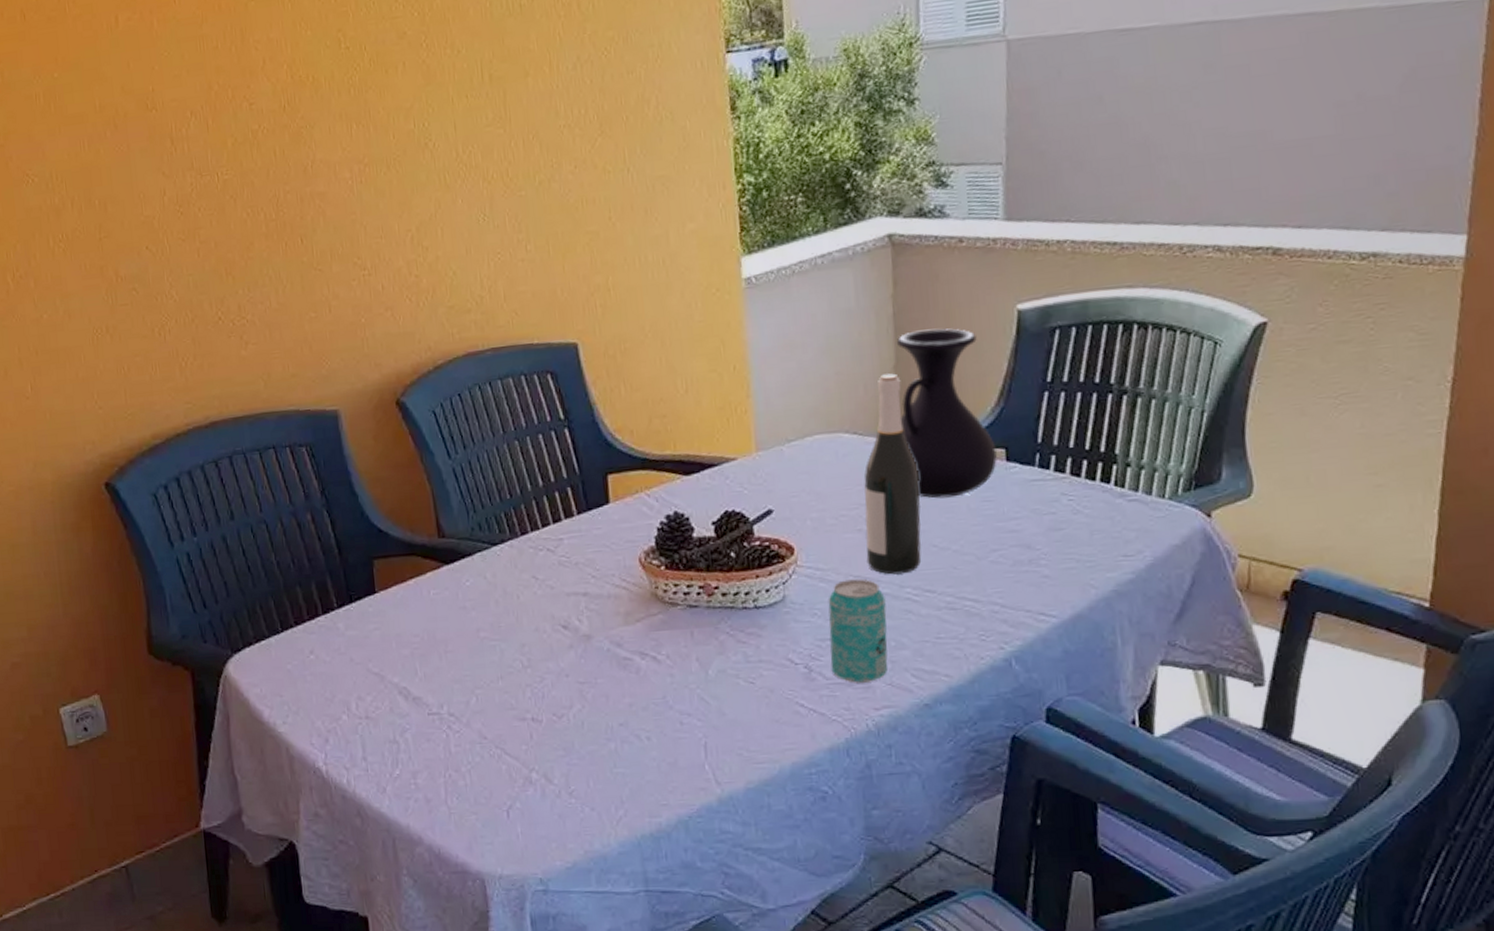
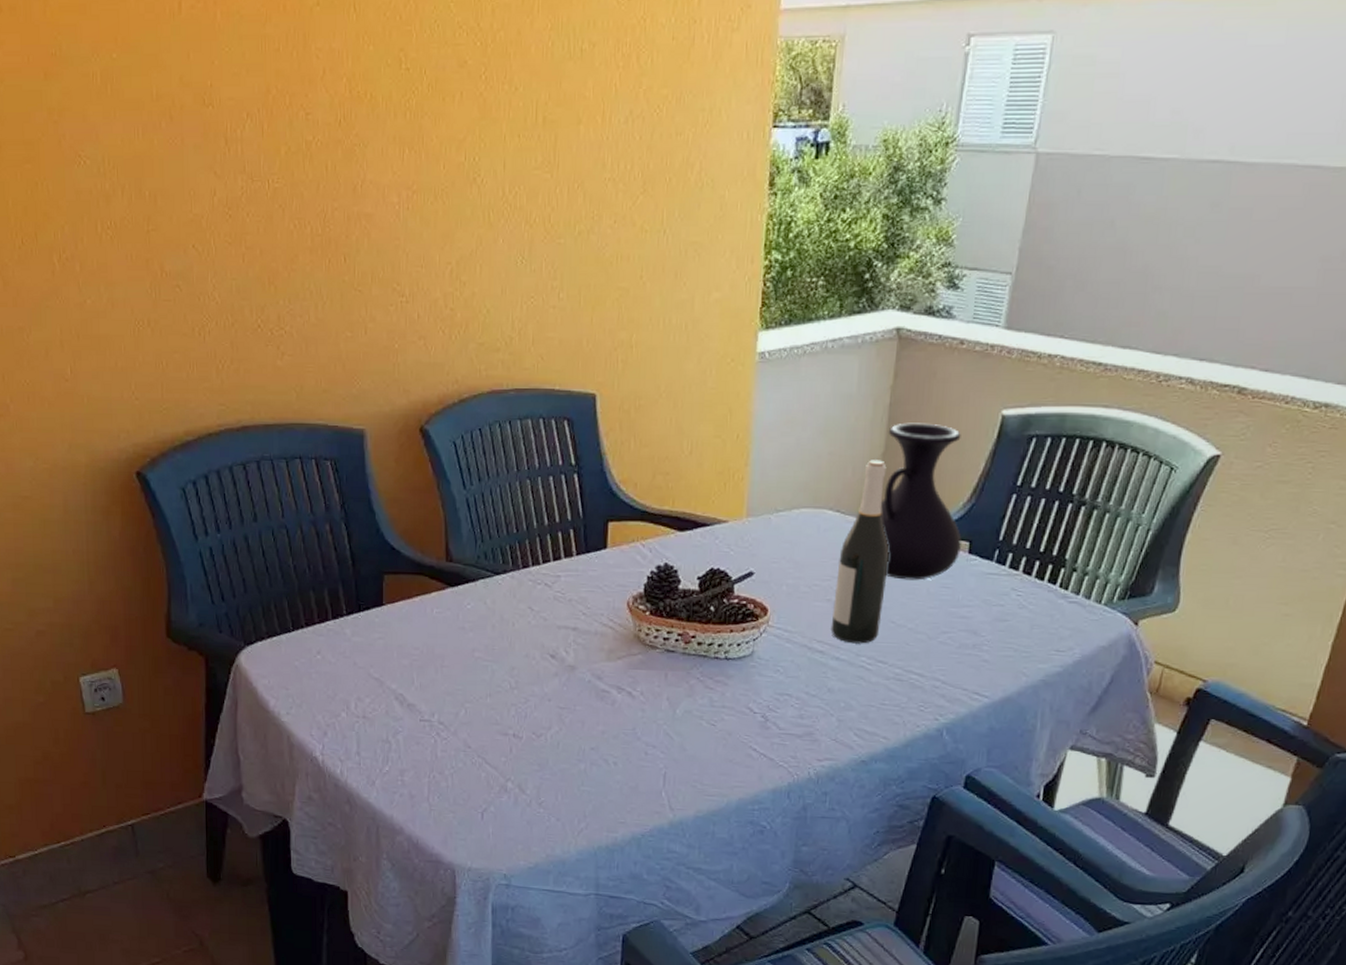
beverage can: present [828,579,888,683] -> none [785,643,842,736]

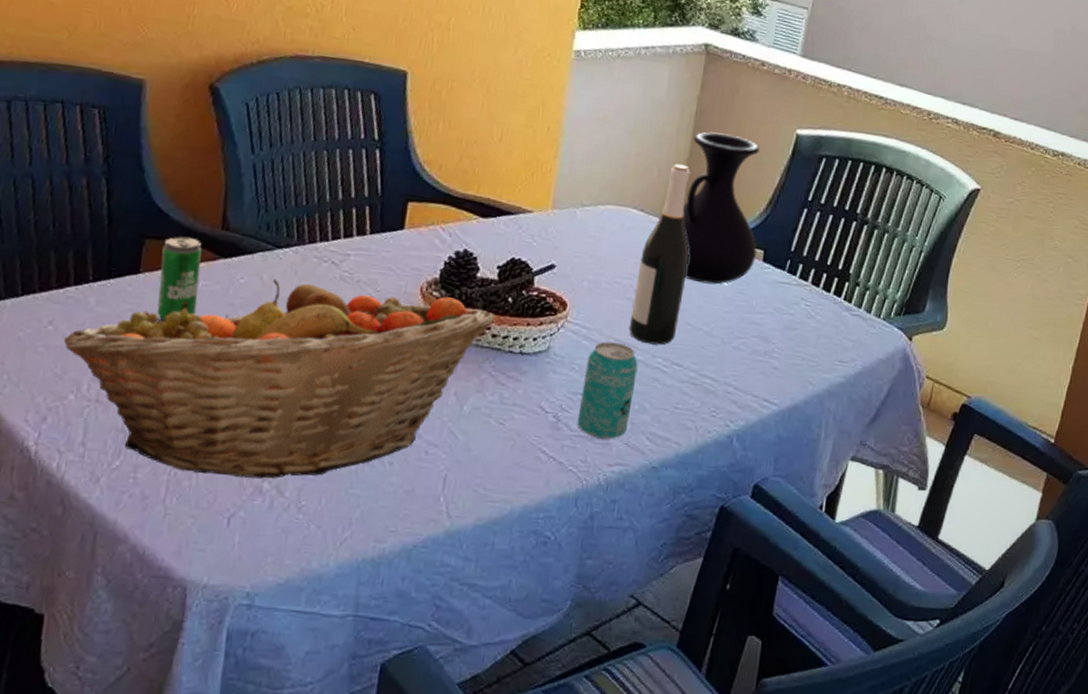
fruit basket: none [330,602,698,779] -> present [63,278,495,479]
beverage can: none [399,570,434,647] -> present [156,236,202,323]
beverage can: none [785,643,842,736] -> present [577,341,638,440]

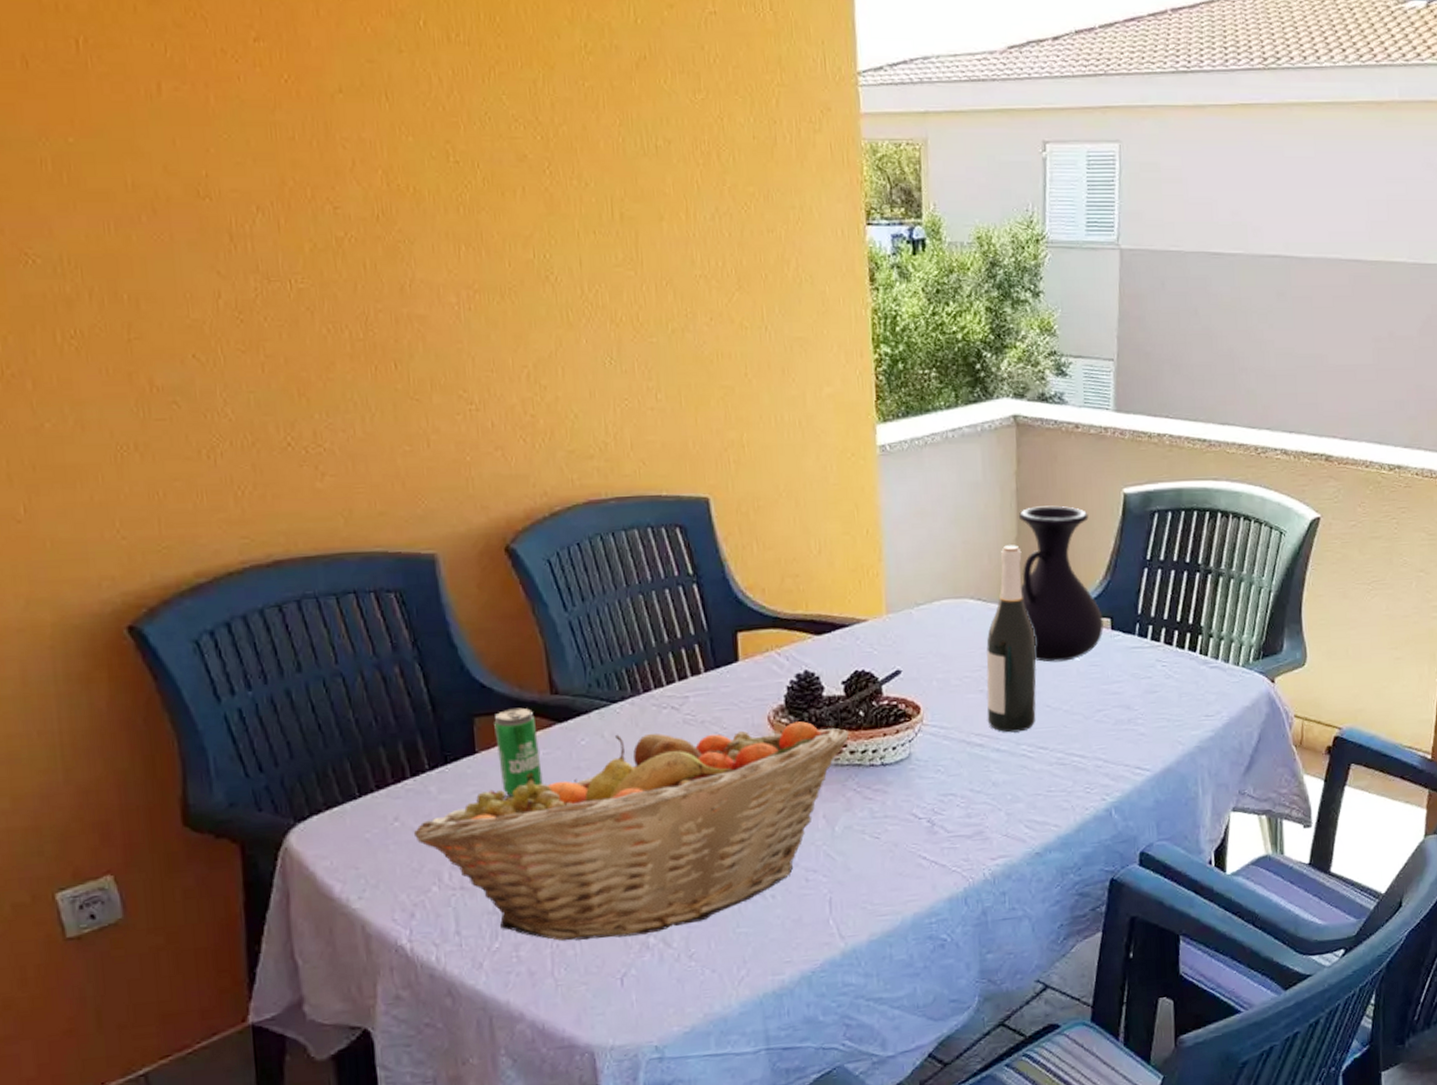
beverage can: present [577,341,638,440] -> none [951,736,1004,835]

